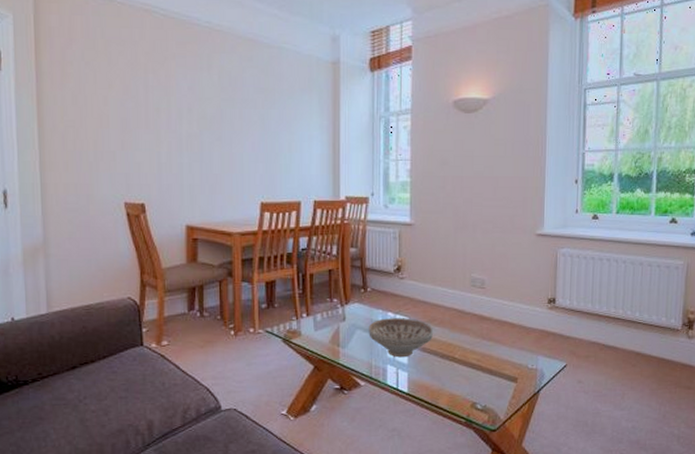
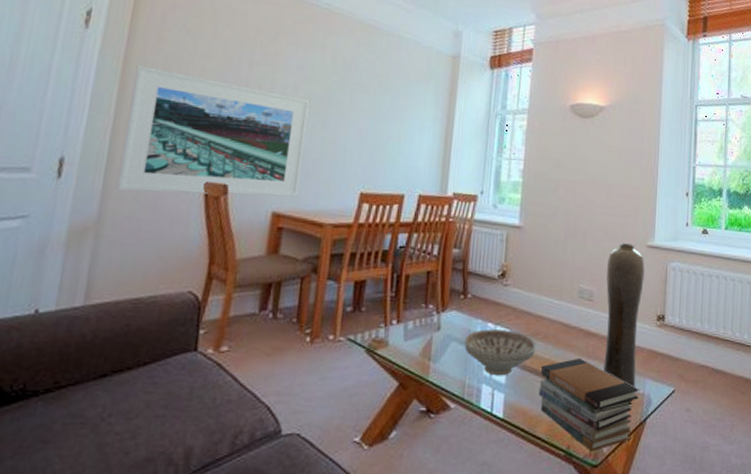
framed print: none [49,101,206,216] -> present [116,65,310,197]
book stack: none [438,339,532,419] -> present [538,357,639,452]
vase: none [496,233,535,364] -> present [603,243,645,388]

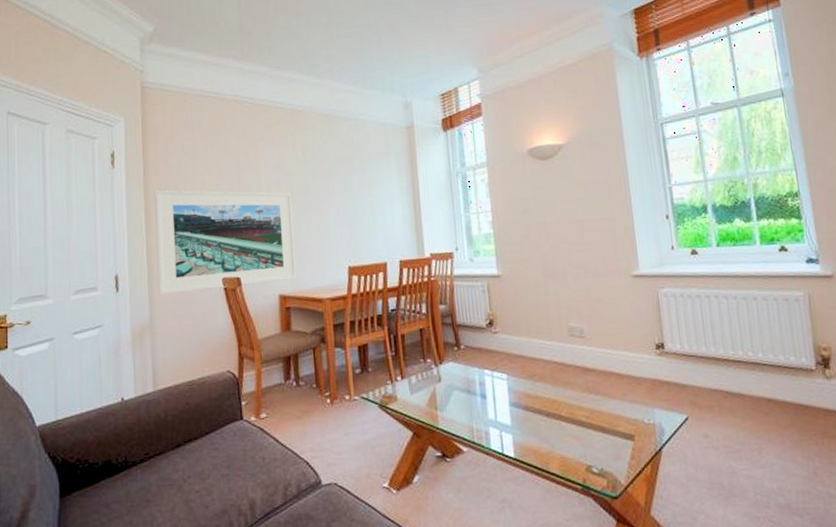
decorative bowl: present [464,329,536,376] -> none [466,374,535,419]
book stack: present [538,357,639,452] -> none [544,394,650,484]
vase: present [603,243,645,388] -> none [592,276,645,419]

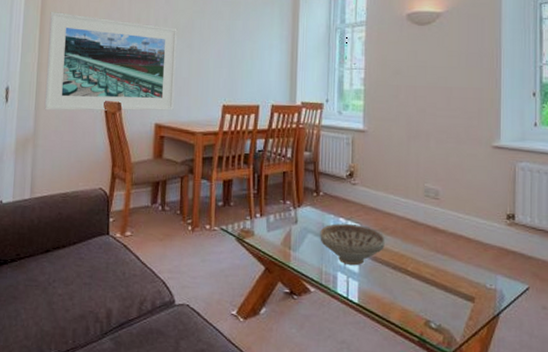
decorative bowl: none [466,374,535,419] -> present [320,224,385,266]

